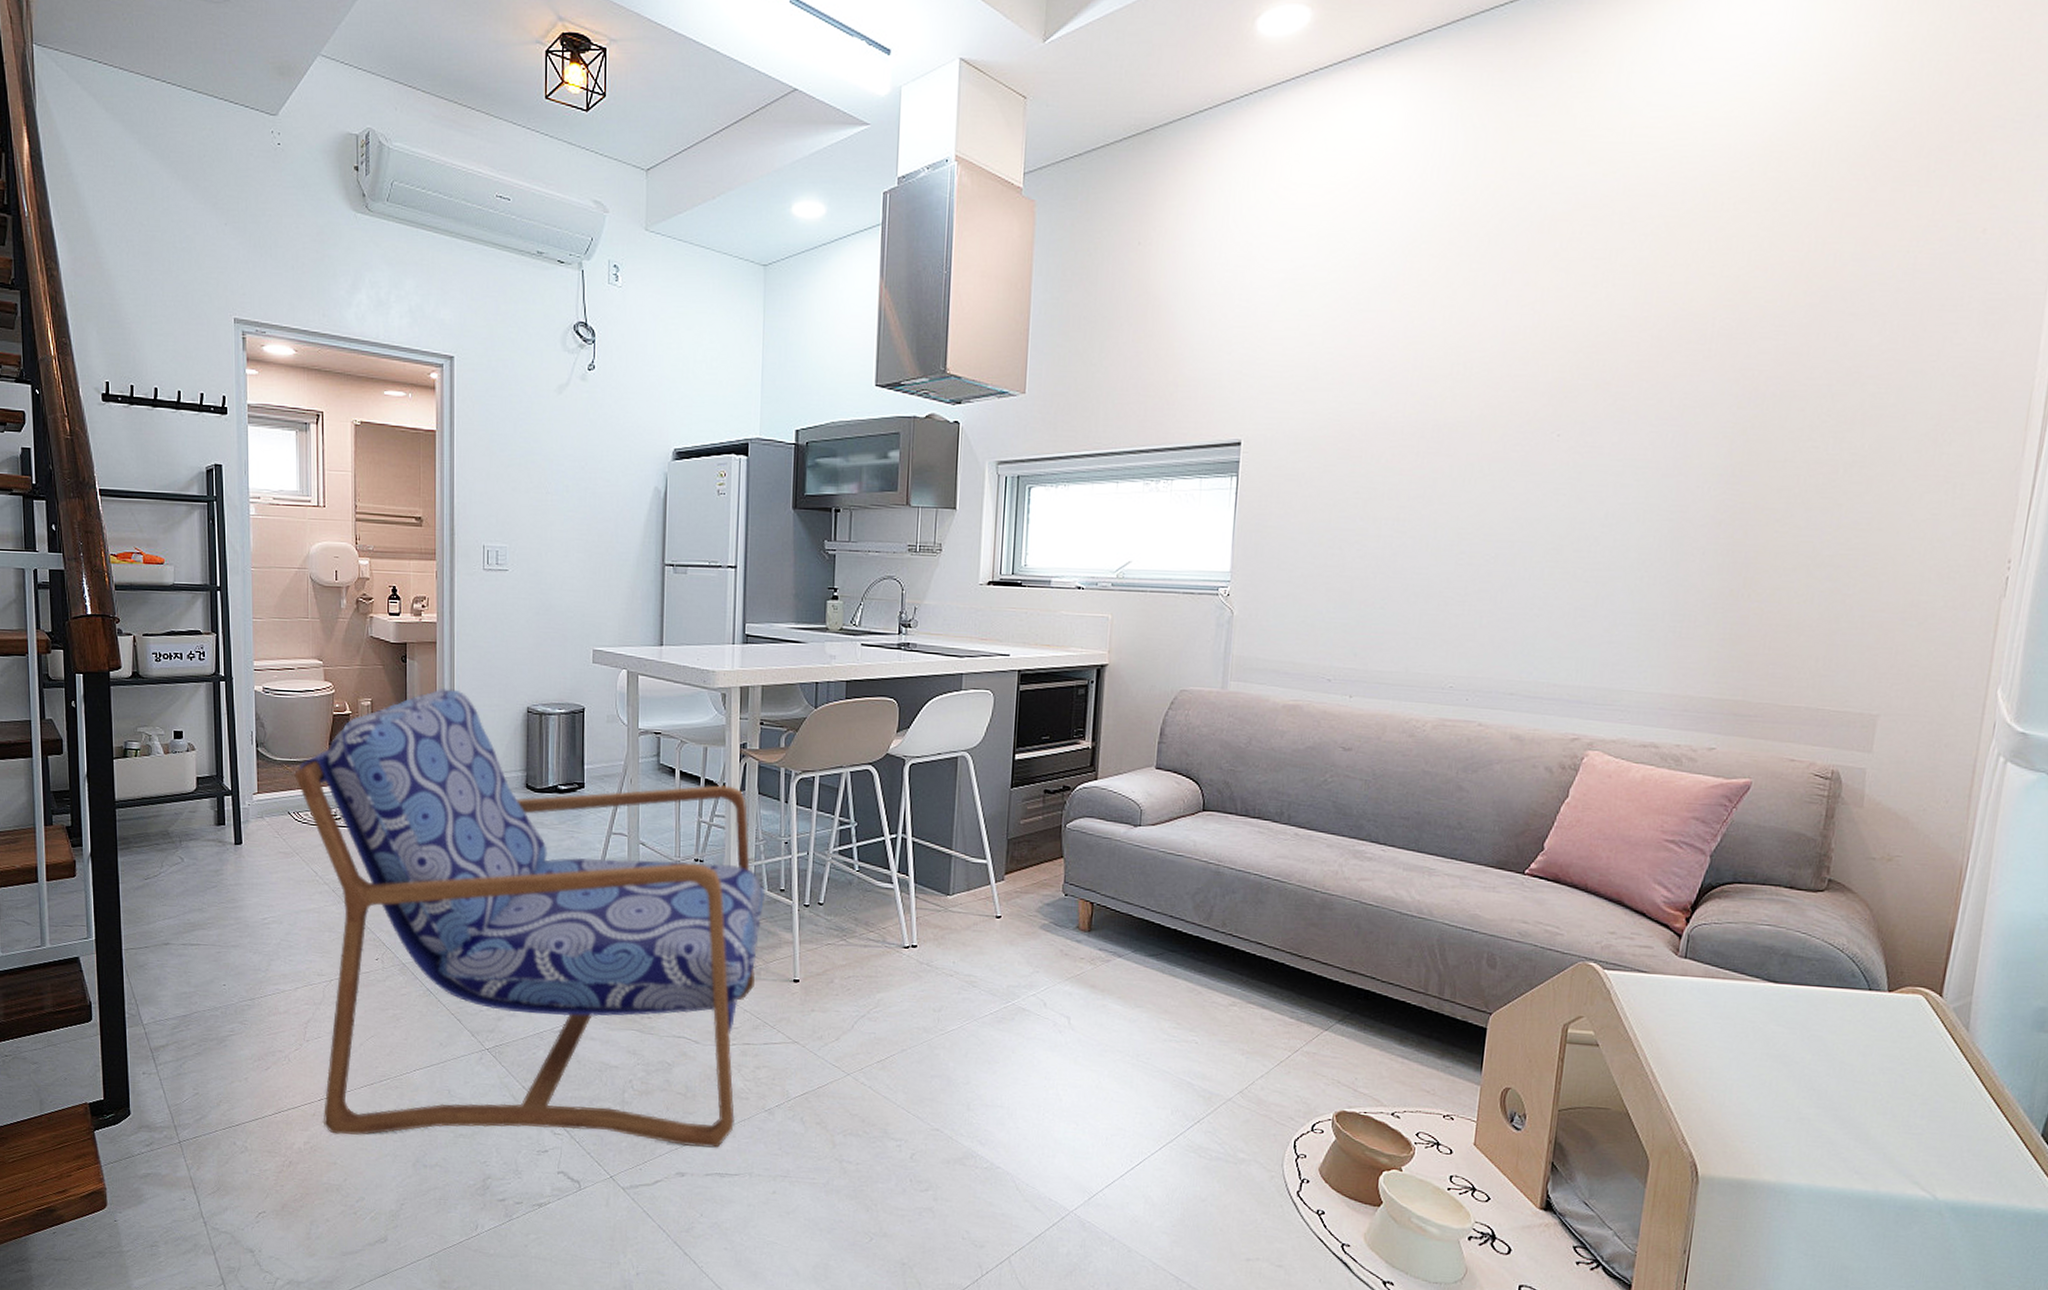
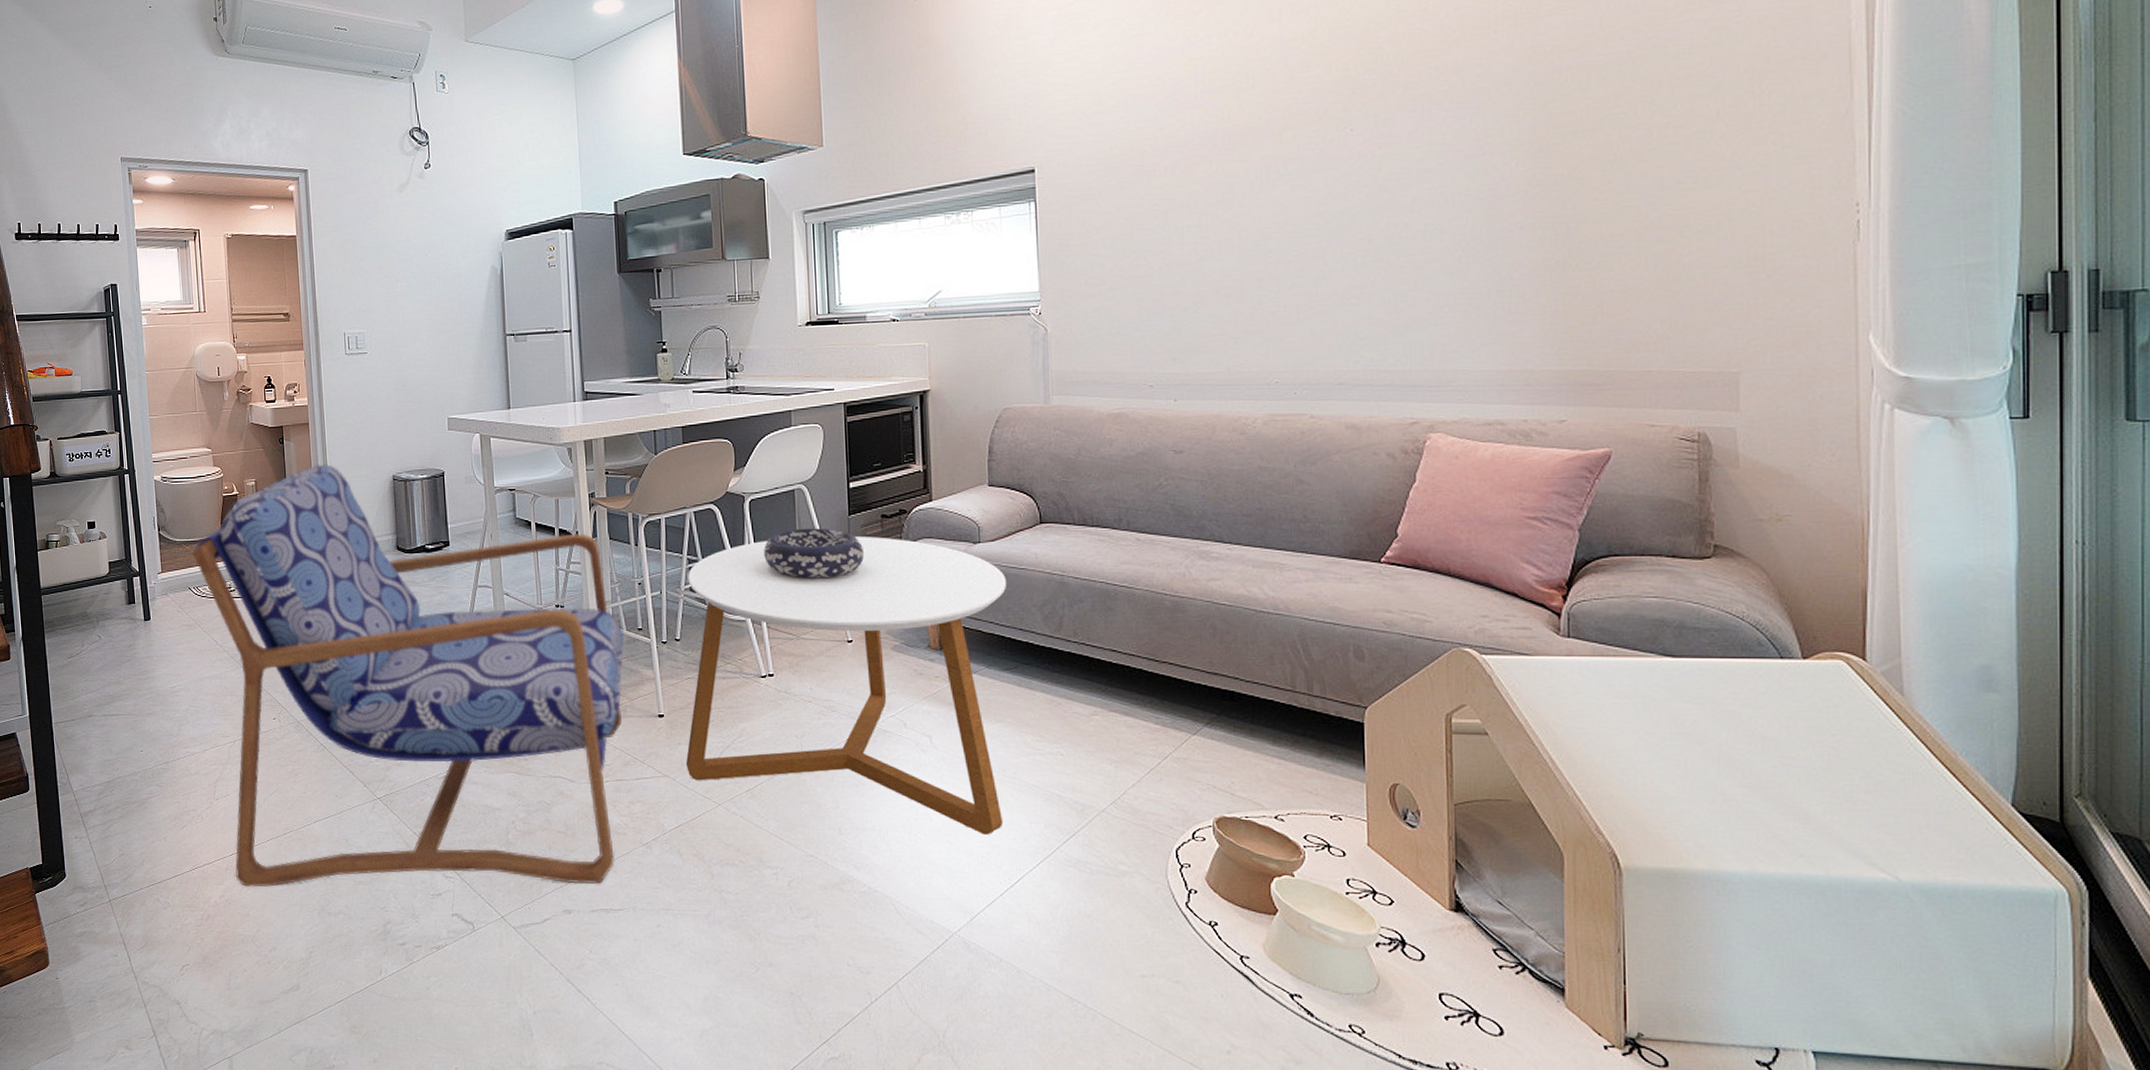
coffee table: none [818,808,1162,1118] -> present [686,536,1006,835]
decorative bowl: none [919,797,1023,851] -> present [764,528,865,579]

